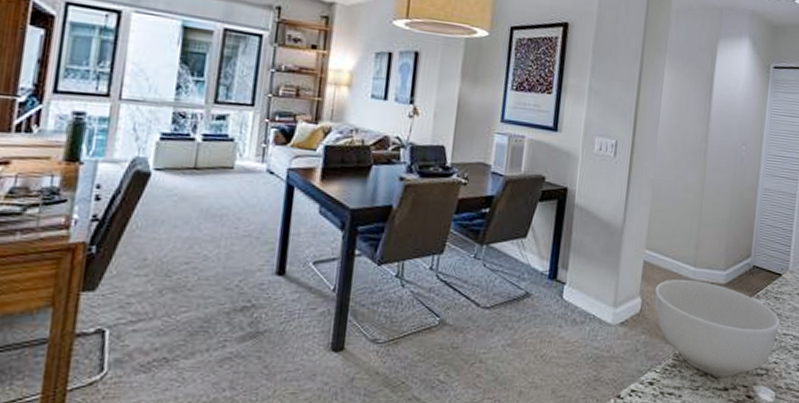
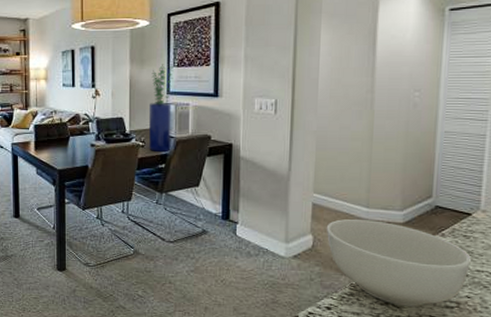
vase: none [473,83,511,194] -> present [148,61,174,153]

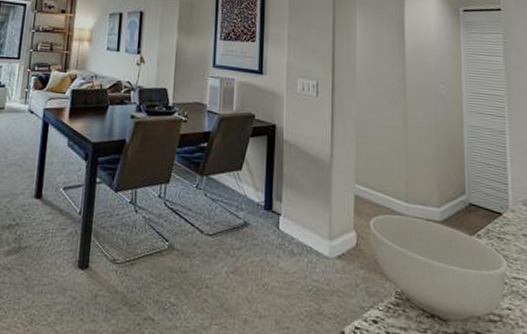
vase: present [148,61,174,153] -> none [192,34,220,130]

